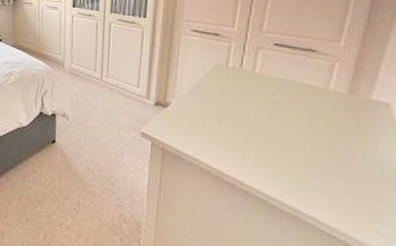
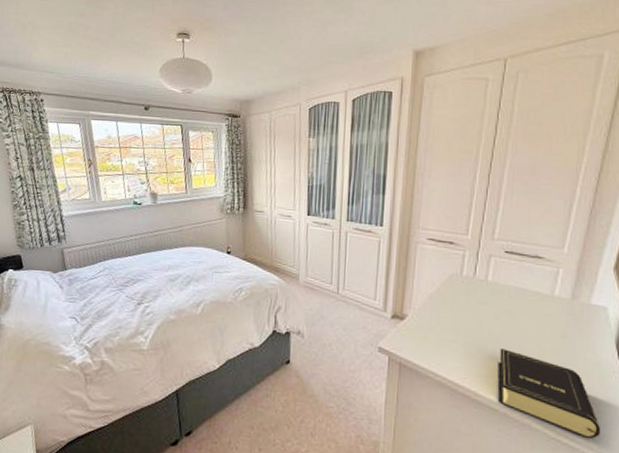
book: none [265,140,383,238] -> present [497,349,601,439]

